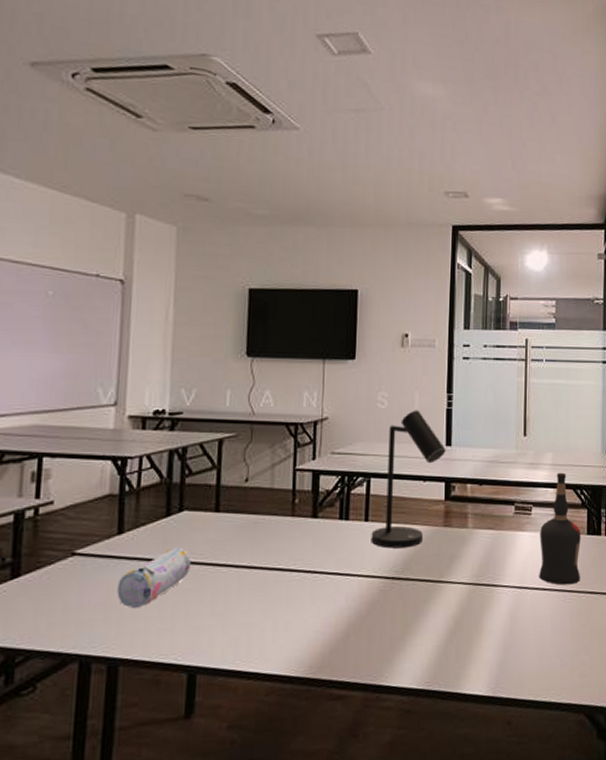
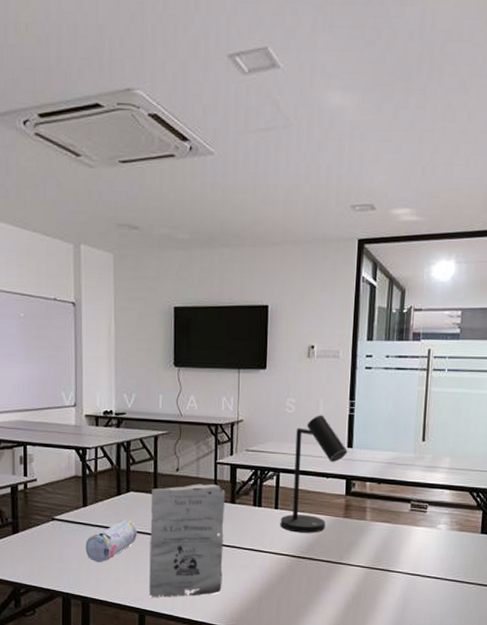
book: none [203,496,305,650] -> present [149,484,225,598]
liquor bottle: present [539,472,581,585] -> none [431,476,475,576]

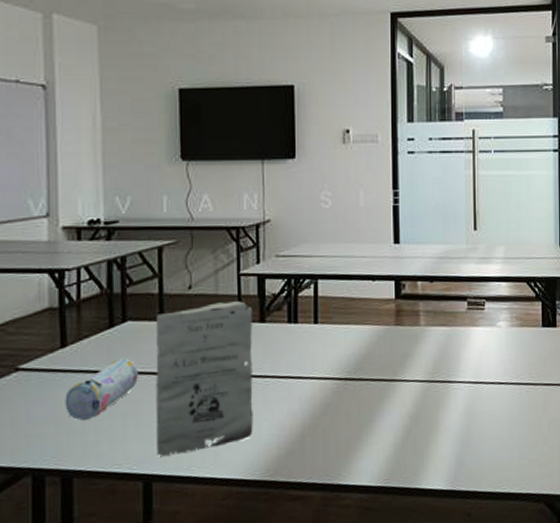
desk lamp: present [280,415,348,533] -> none [321,208,394,350]

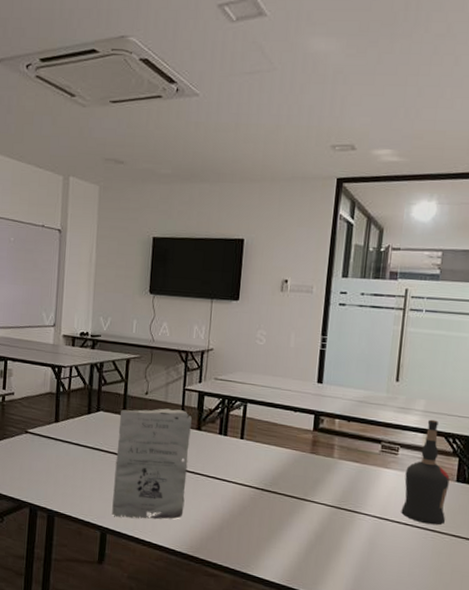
pencil case: present [65,358,138,421] -> none [54,437,104,478]
liquor bottle: none [494,265,537,379] -> present [401,419,450,525]

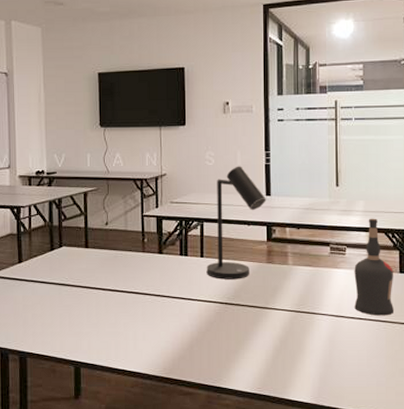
book: present [112,408,192,520] -> none [82,236,154,350]
desk lamp: none [245,348,317,467] -> present [206,166,266,280]

